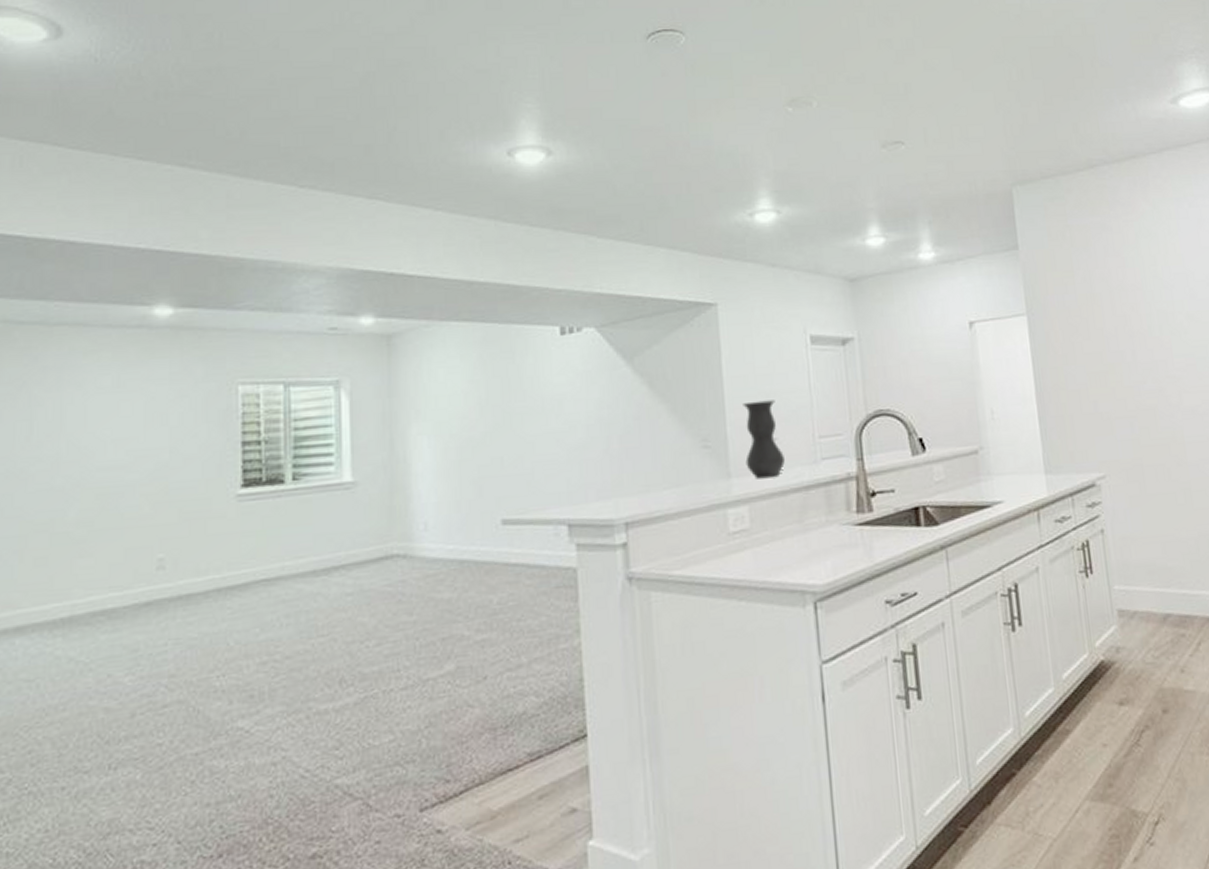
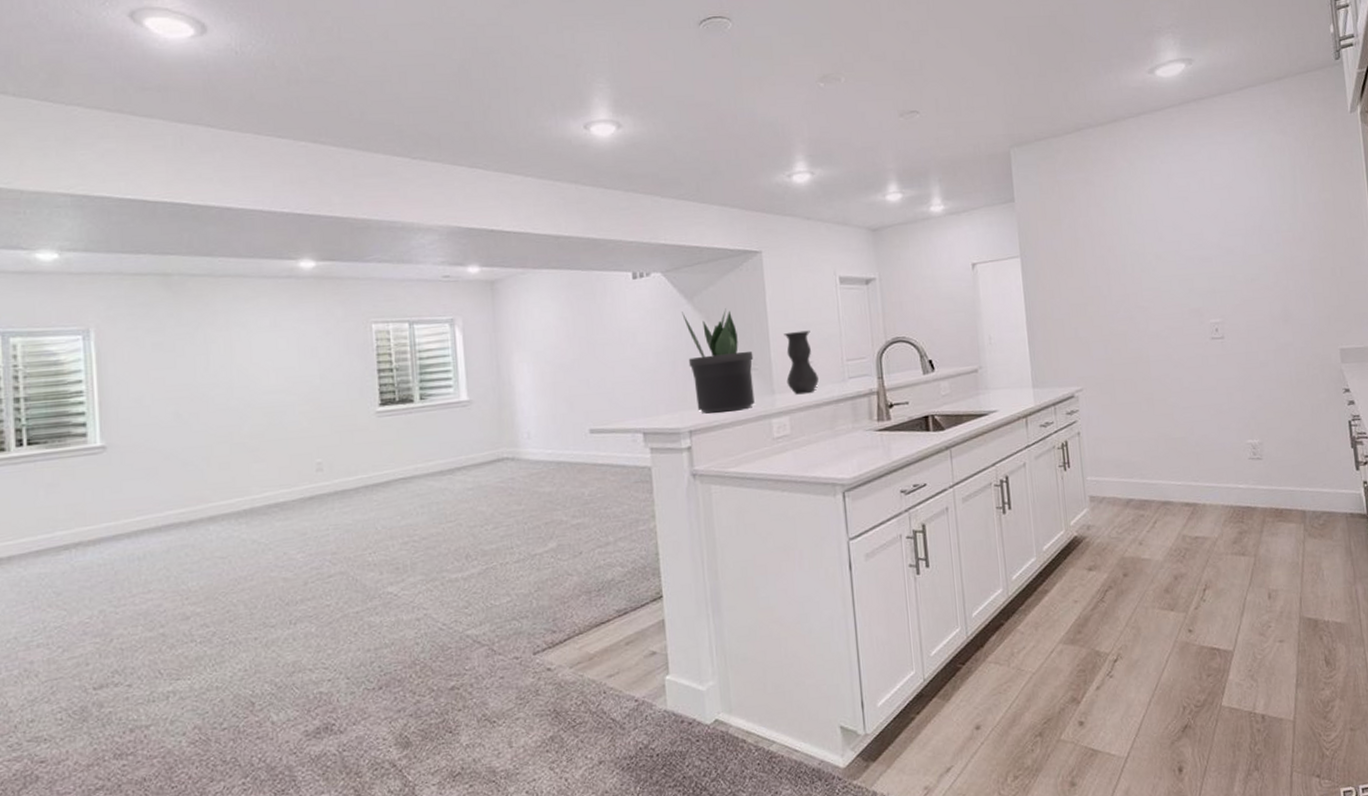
planter: none [619,372,706,501] -> present [682,308,755,414]

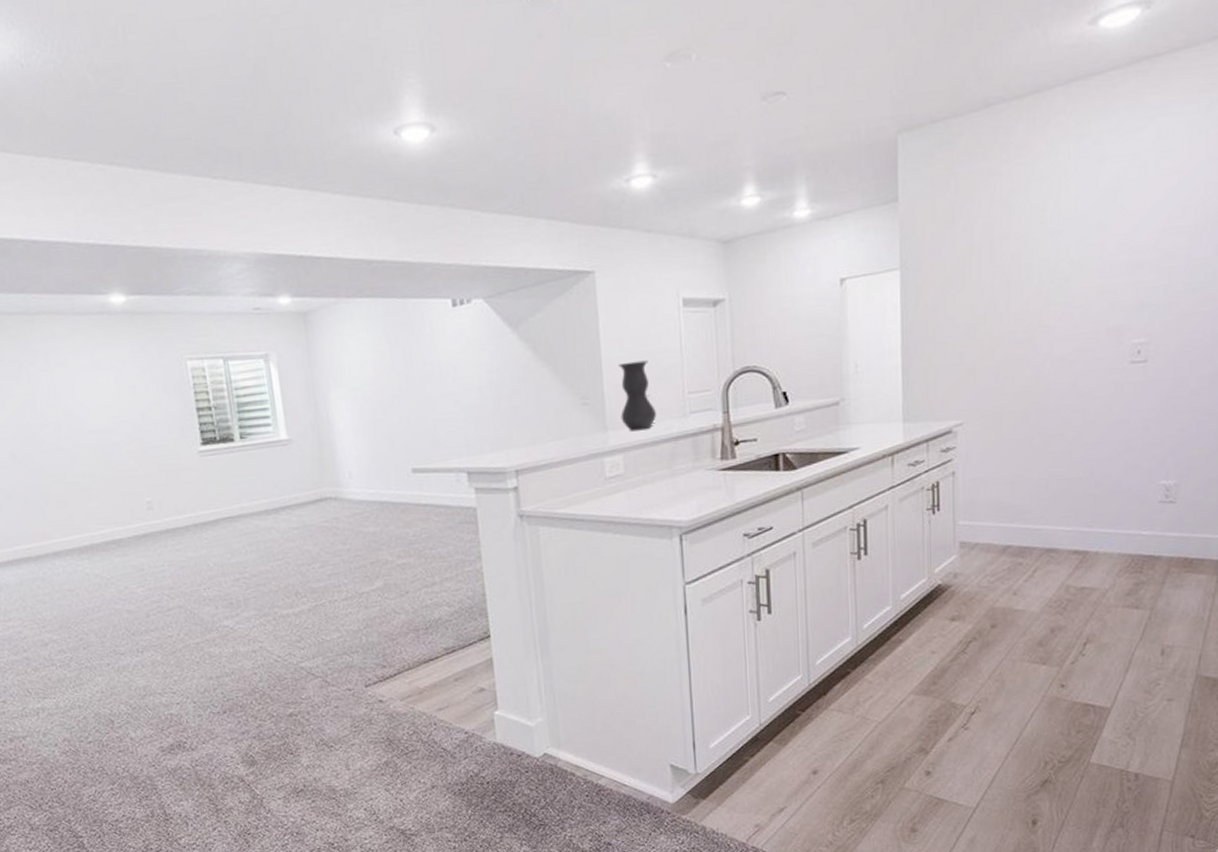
planter: present [682,308,755,414] -> none [506,337,586,452]

